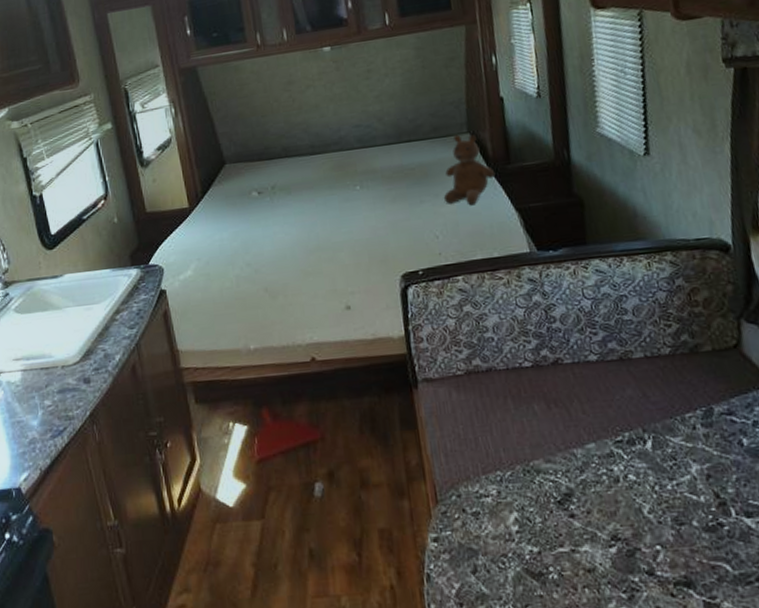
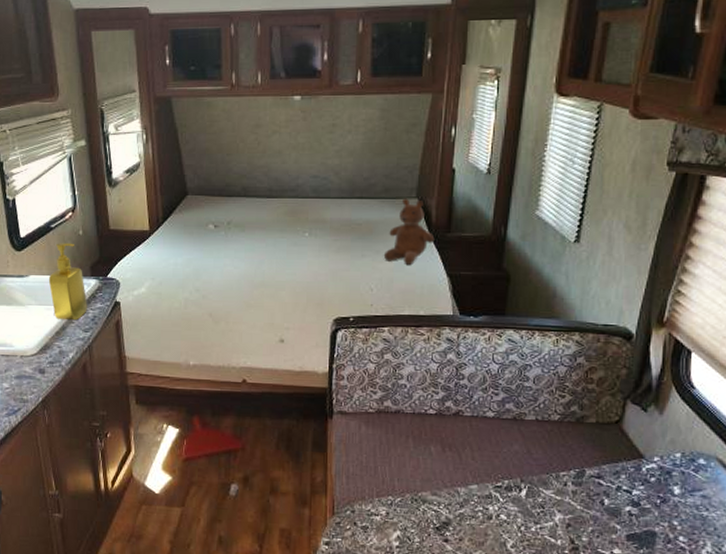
soap dispenser: none [85,233,131,320] -> present [48,243,88,321]

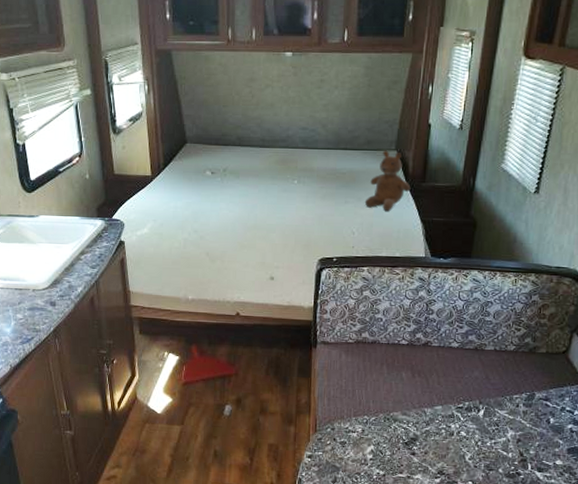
soap dispenser: present [48,243,88,321] -> none [57,186,94,258]

